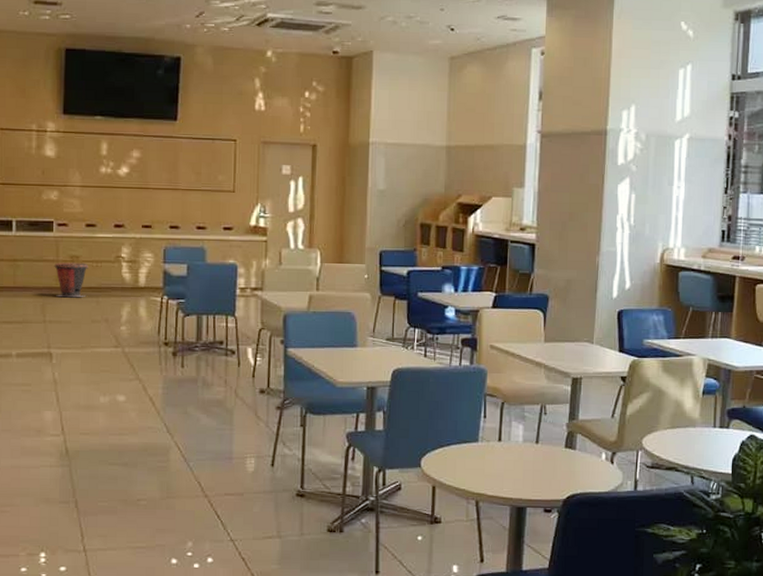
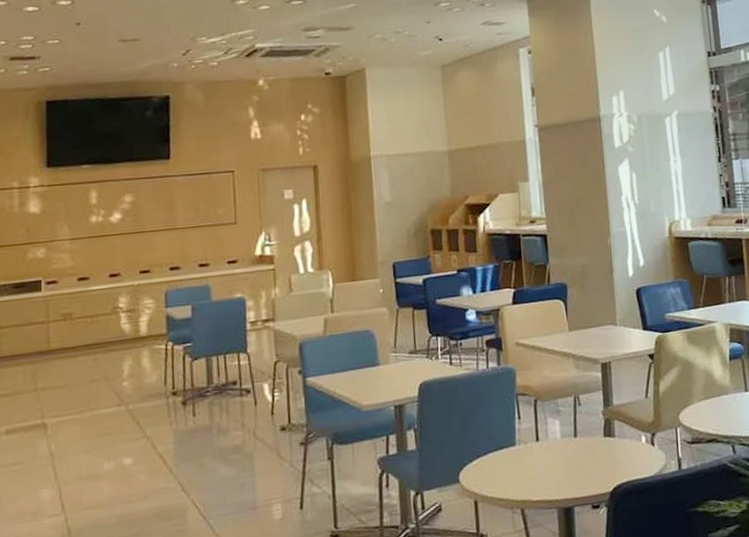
waste bin: present [54,261,88,297] -> none [44,319,83,360]

